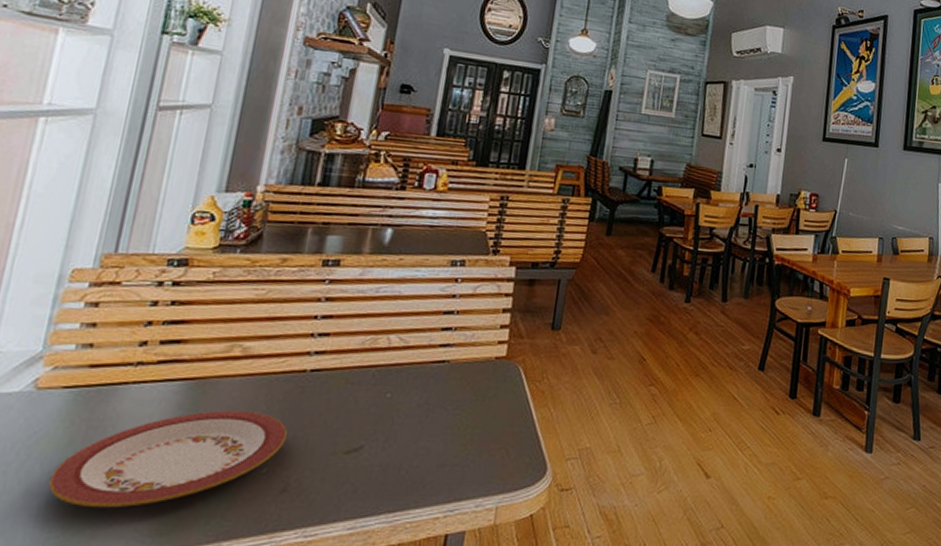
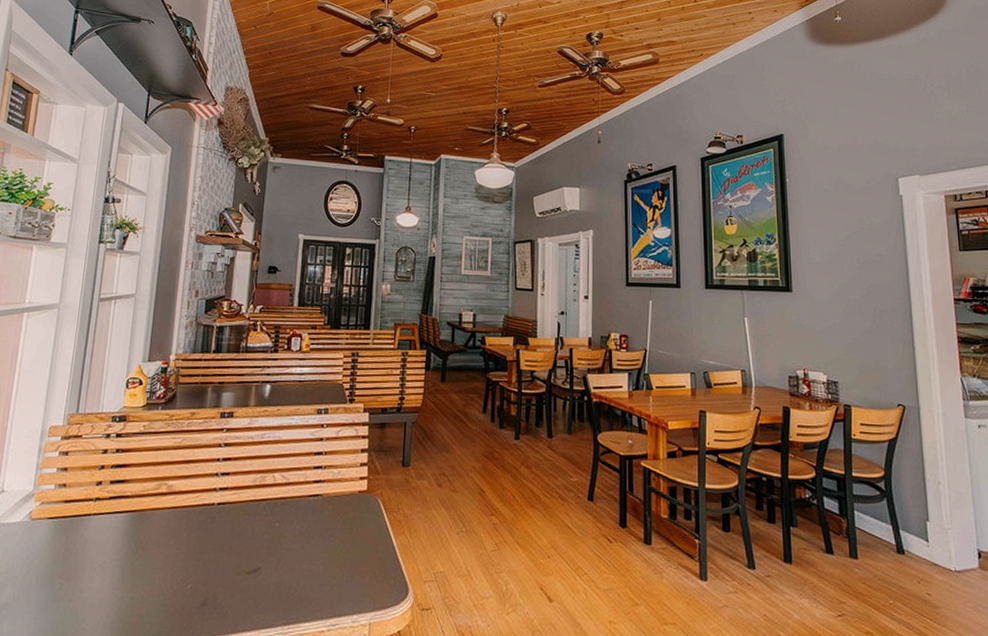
plate: present [48,410,287,508] -> none [42,537,203,615]

